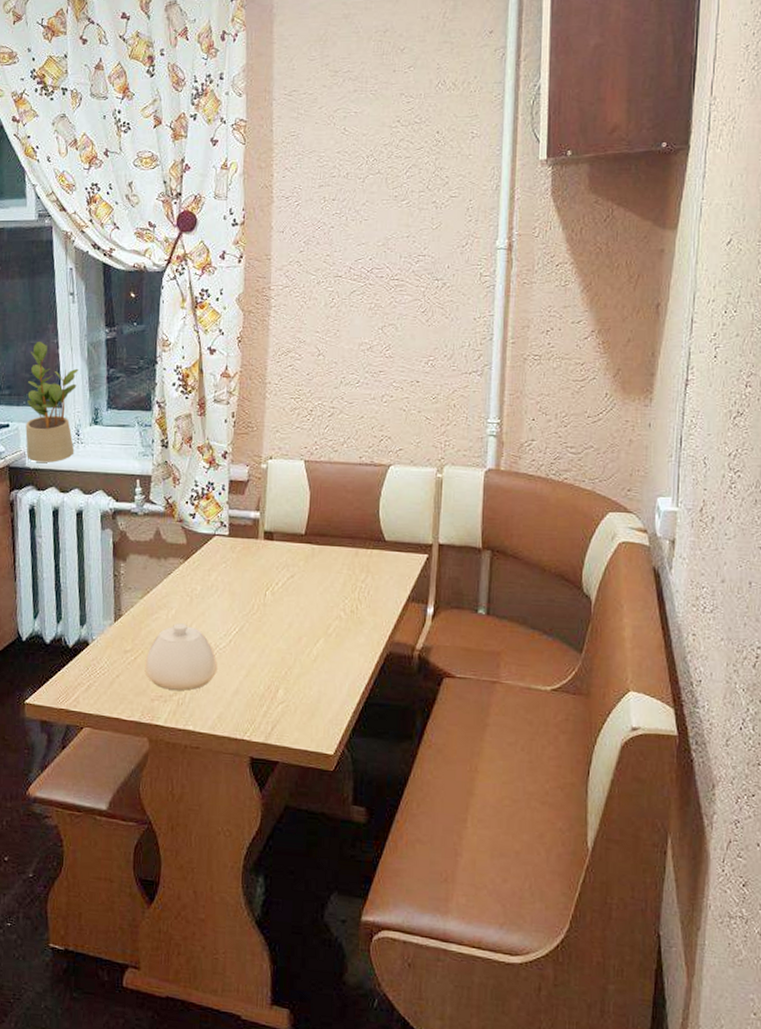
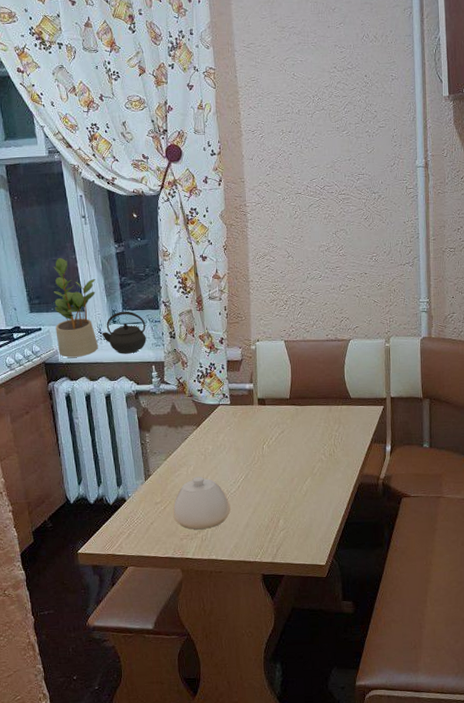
kettle: none [79,410,133,463] -> present [101,311,146,354]

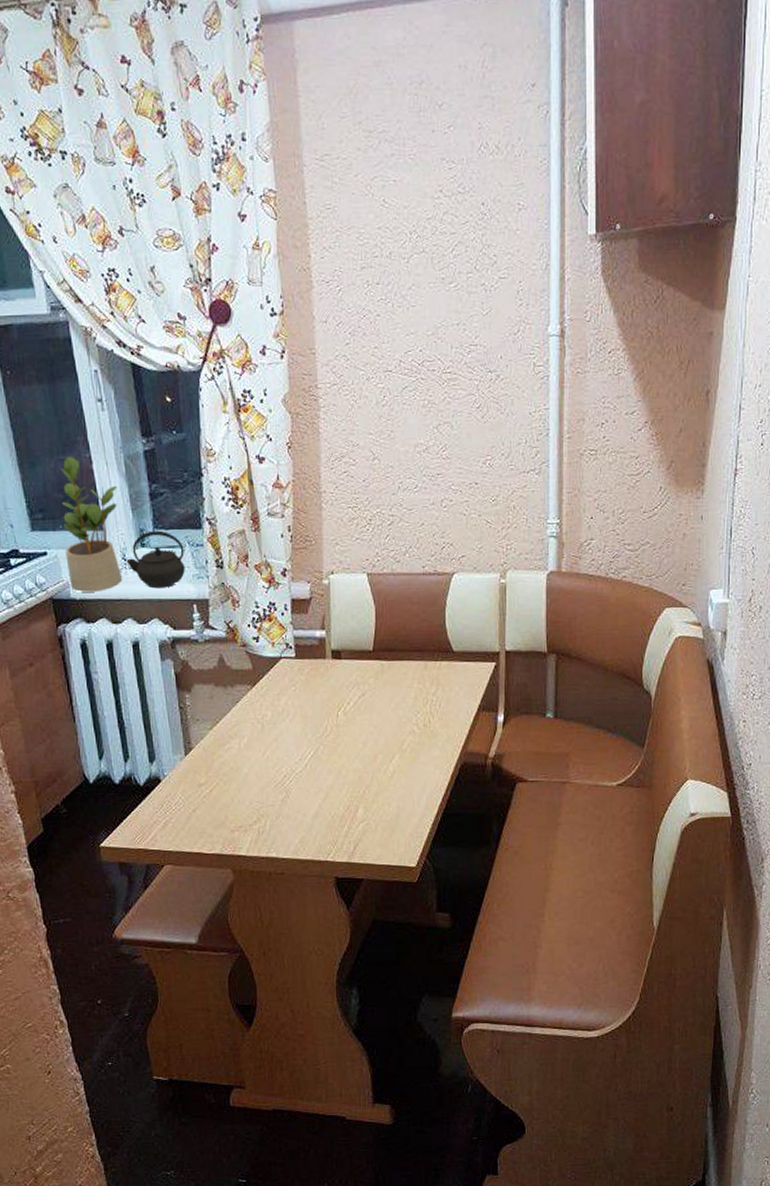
sugar bowl: present [173,476,231,529] -> none [221,751,295,819]

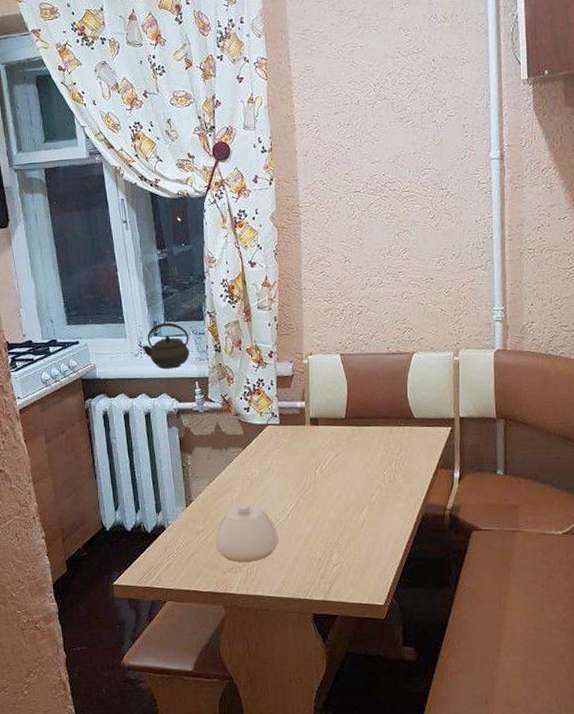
potted plant: present [60,457,123,593] -> none [92,266,139,374]
sugar bowl: none [221,751,295,819] -> present [215,504,279,562]

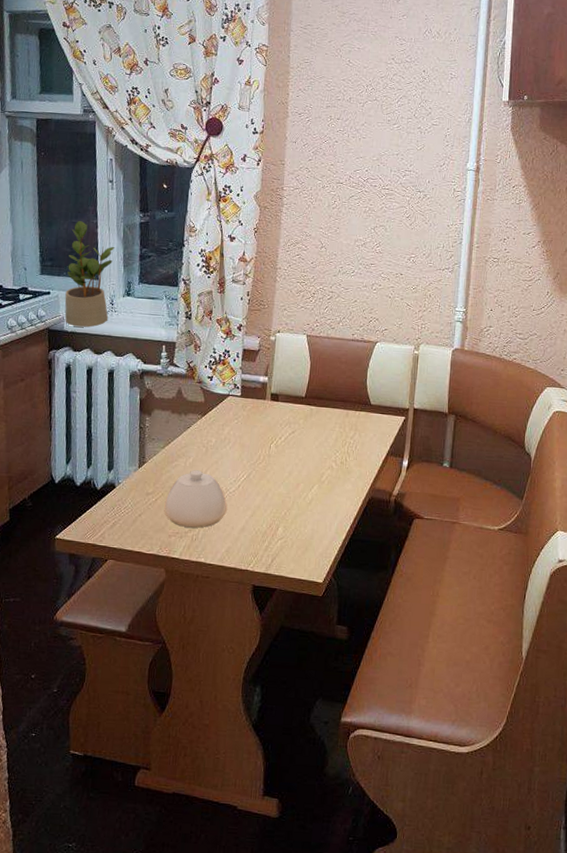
potted plant: none [92,266,139,374] -> present [64,221,115,328]
kettle: present [142,322,189,369] -> none [113,284,162,330]

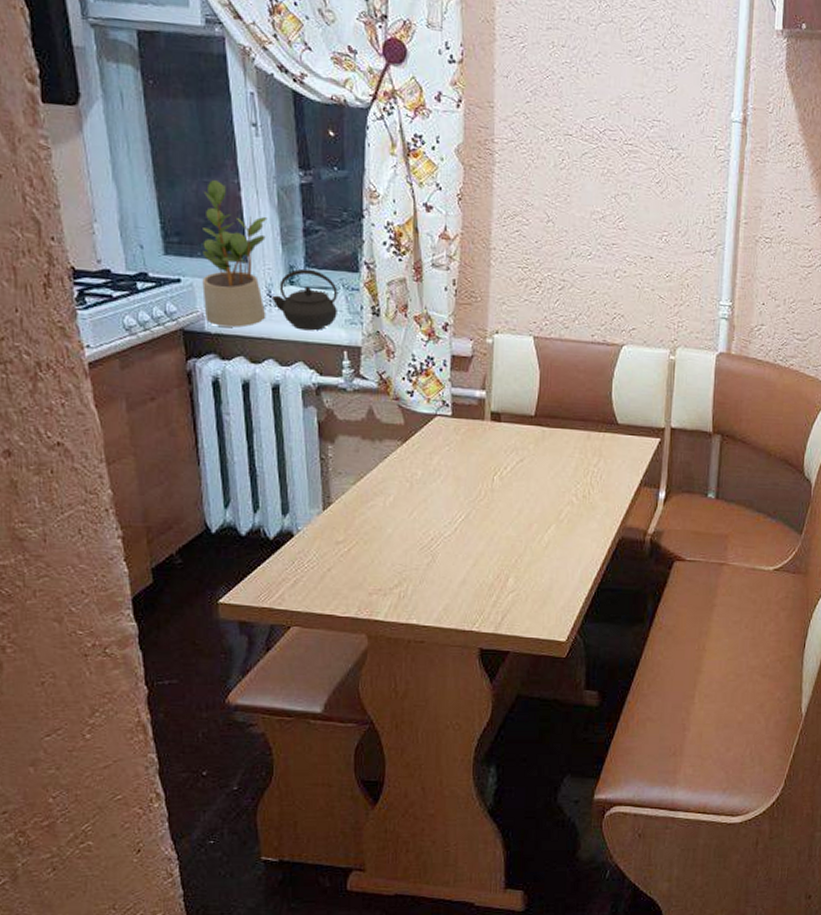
kettle: none [113,284,162,330] -> present [271,268,338,331]
sugar bowl: present [164,470,228,528] -> none [360,511,442,583]

